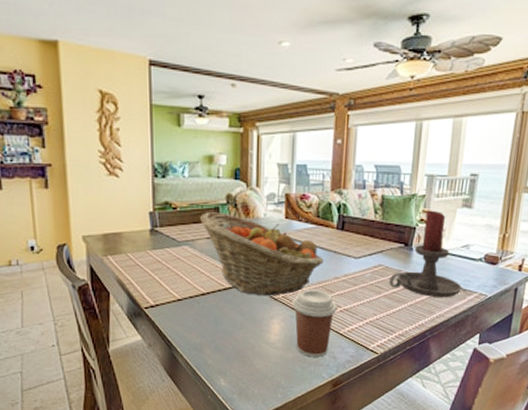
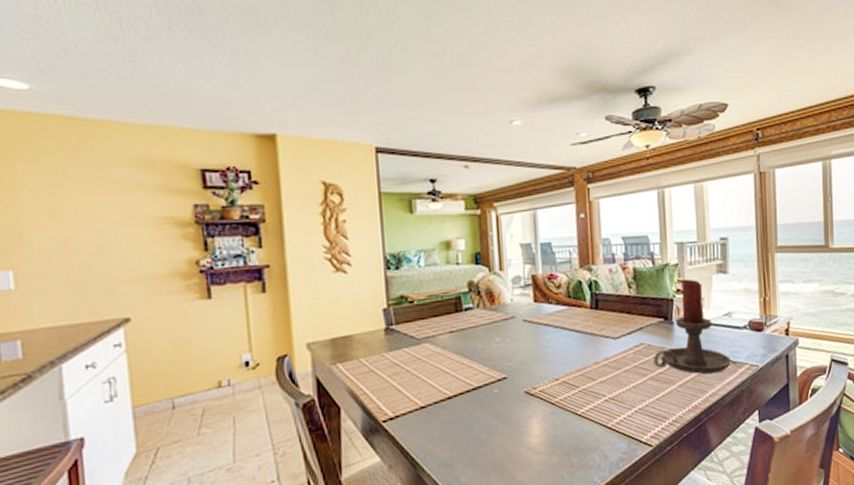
fruit basket: present [199,211,324,296] -> none [439,301,581,393]
coffee cup: present [292,290,337,357] -> none [551,378,602,460]

